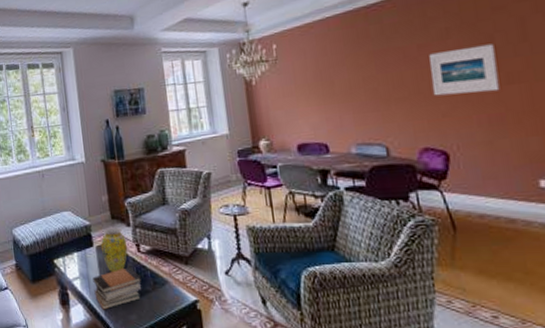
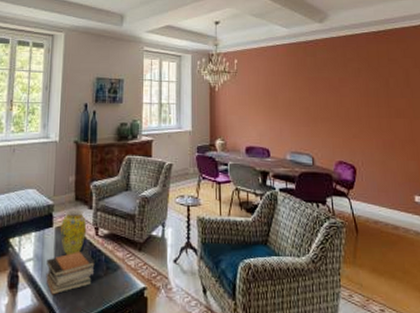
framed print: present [429,43,500,96] -> none [346,85,391,122]

